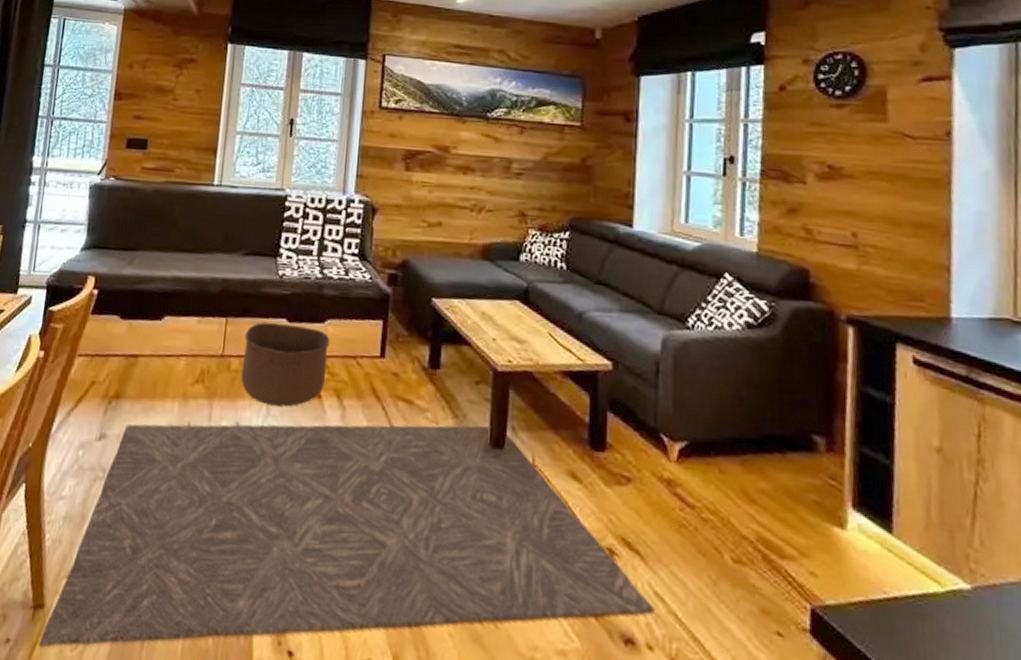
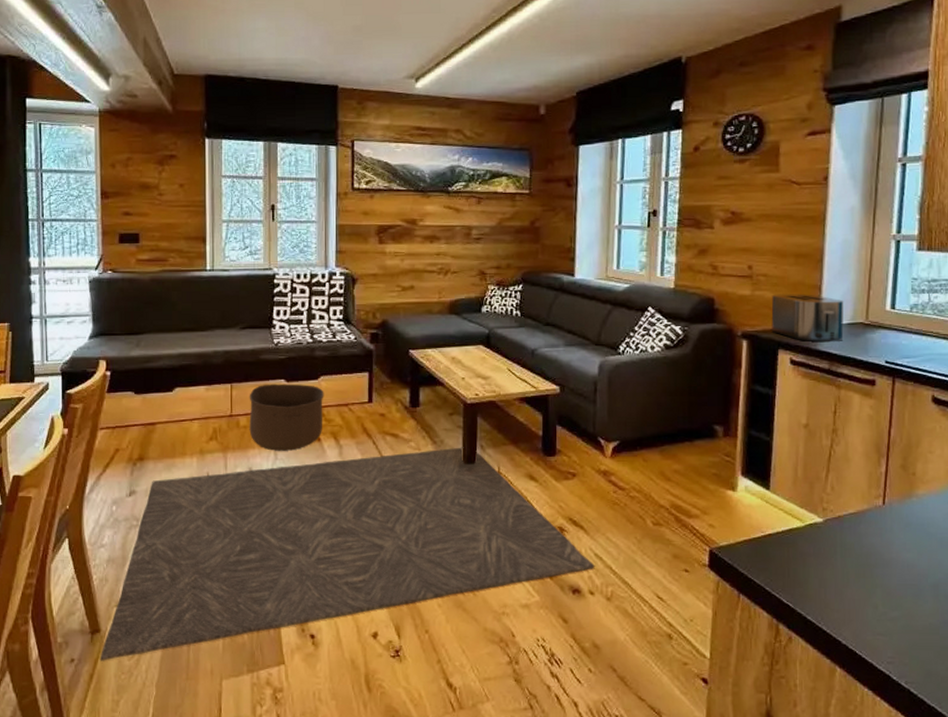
toaster: none [884,271,985,341] -> present [771,294,844,342]

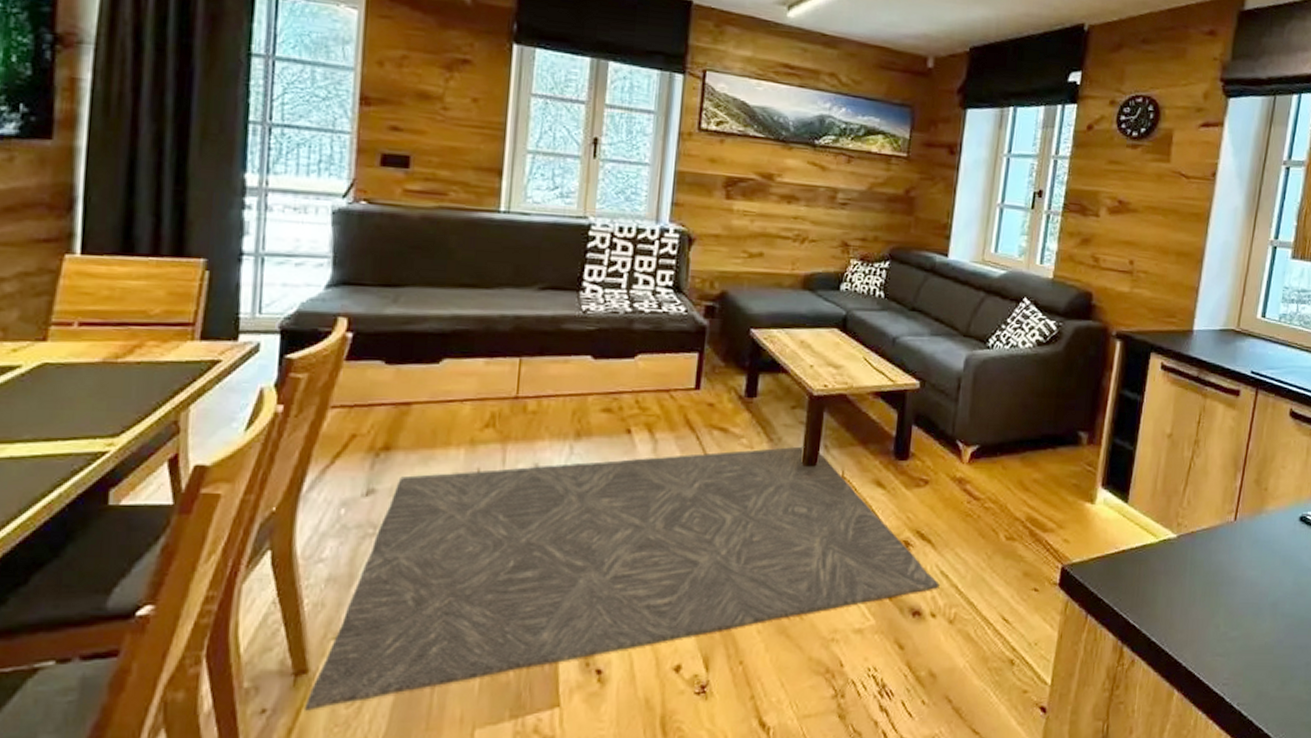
basket: present [249,383,324,451] -> none [539,360,641,444]
toaster: present [771,294,844,342] -> none [1146,293,1219,348]

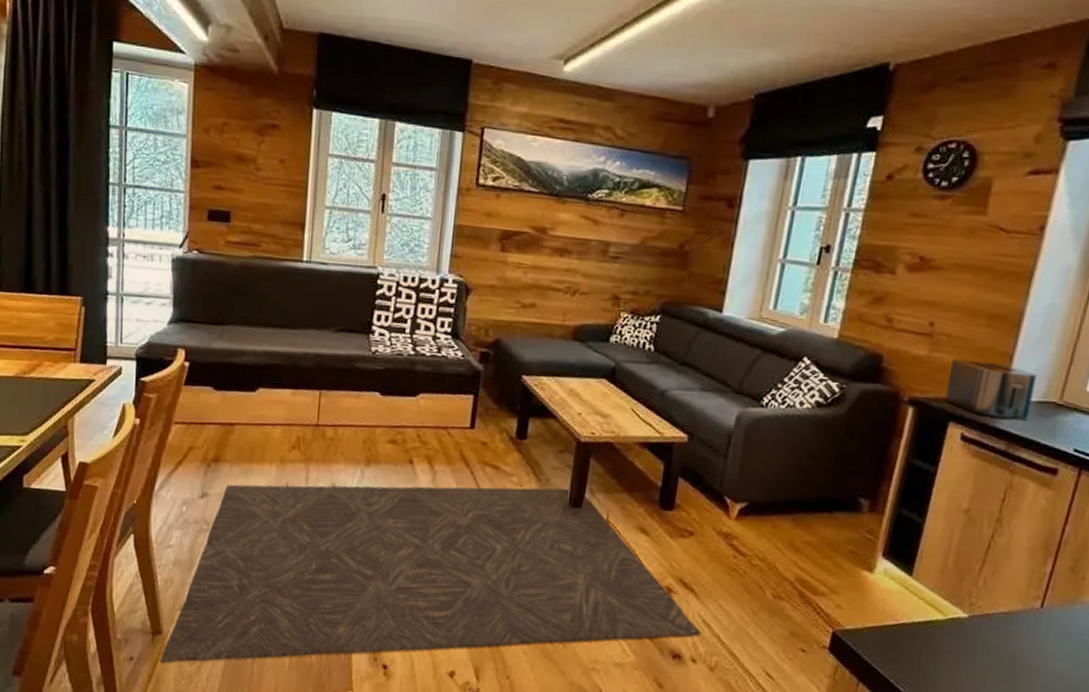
toaster: none [1146,293,1219,348] -> present [944,358,1038,421]

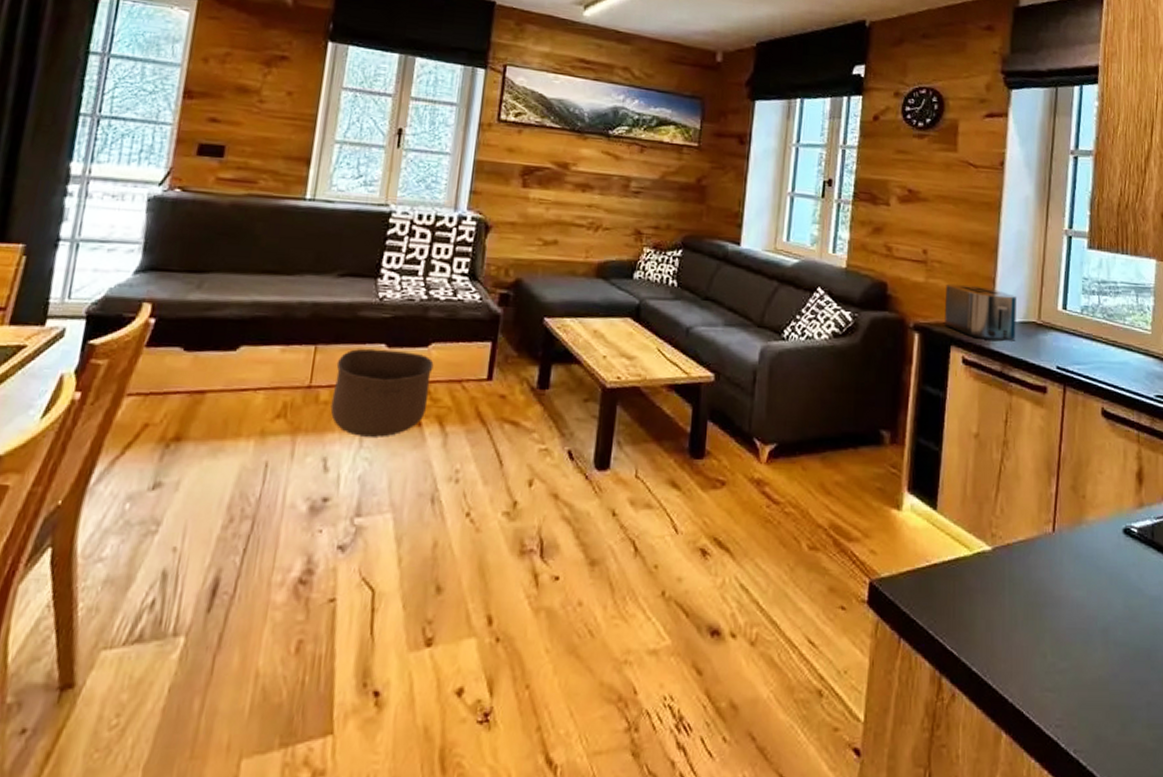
rug: present [159,484,701,664] -> none [65,442,739,732]
basket: none [336,395,422,471] -> present [330,348,434,437]

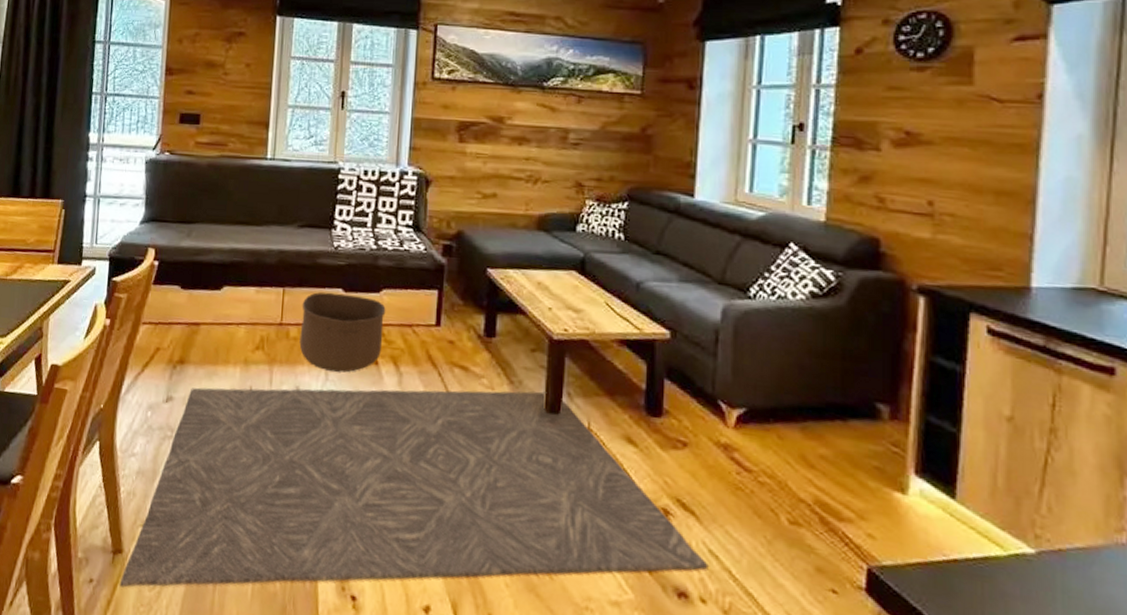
rug: none [65,442,739,732] -> present [119,387,709,588]
toaster: present [944,283,1017,341] -> none [960,240,1067,311]

